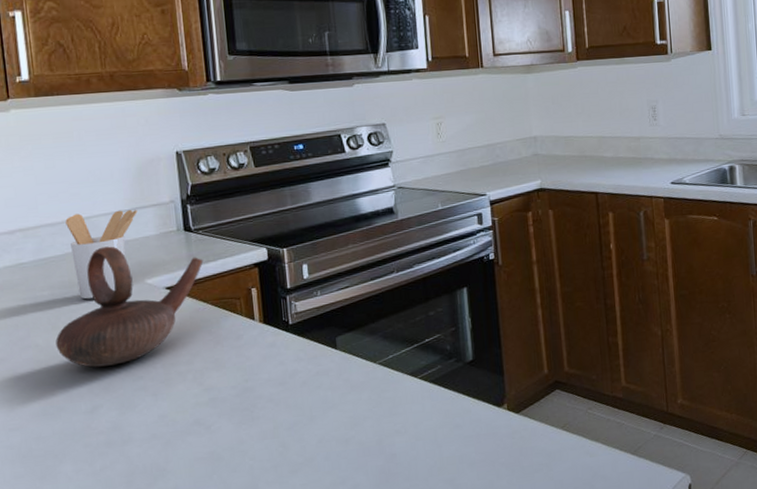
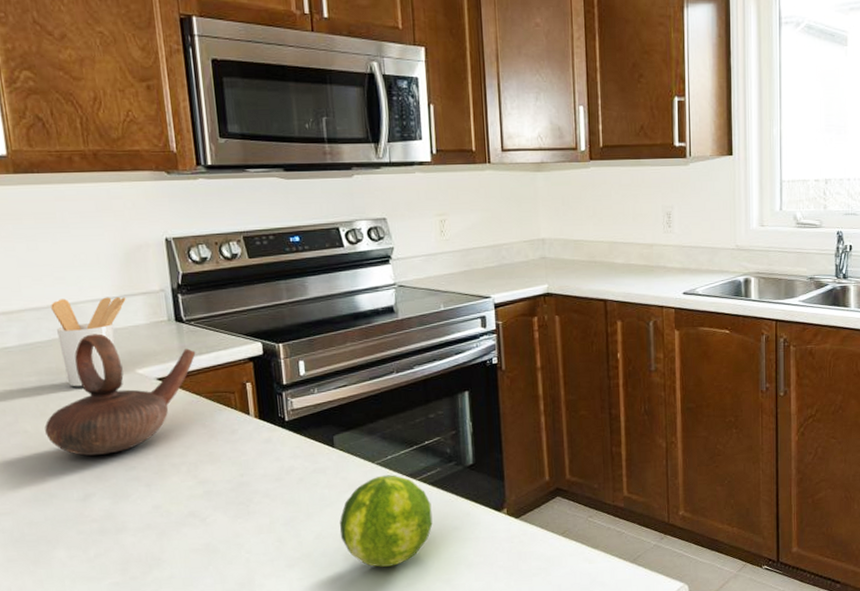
fruit: none [342,374,434,469] -> present [340,475,433,567]

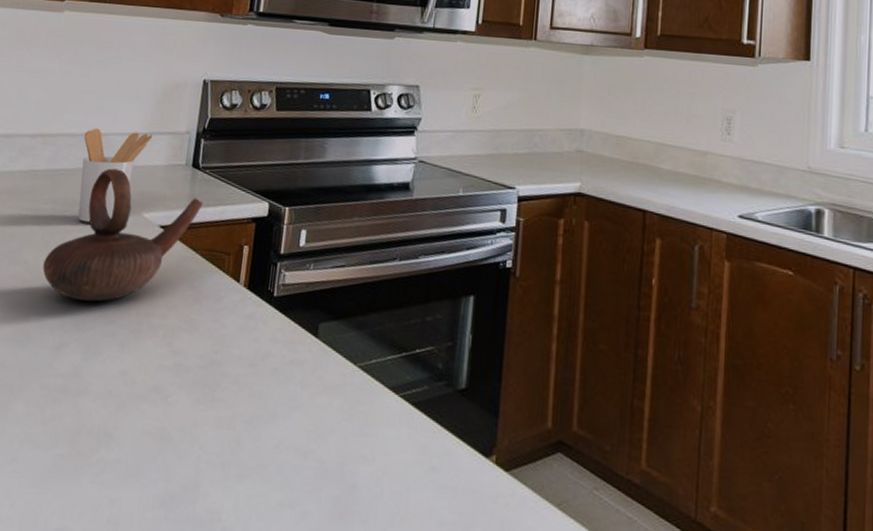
fruit: present [340,475,433,567] -> none [303,382,410,504]

